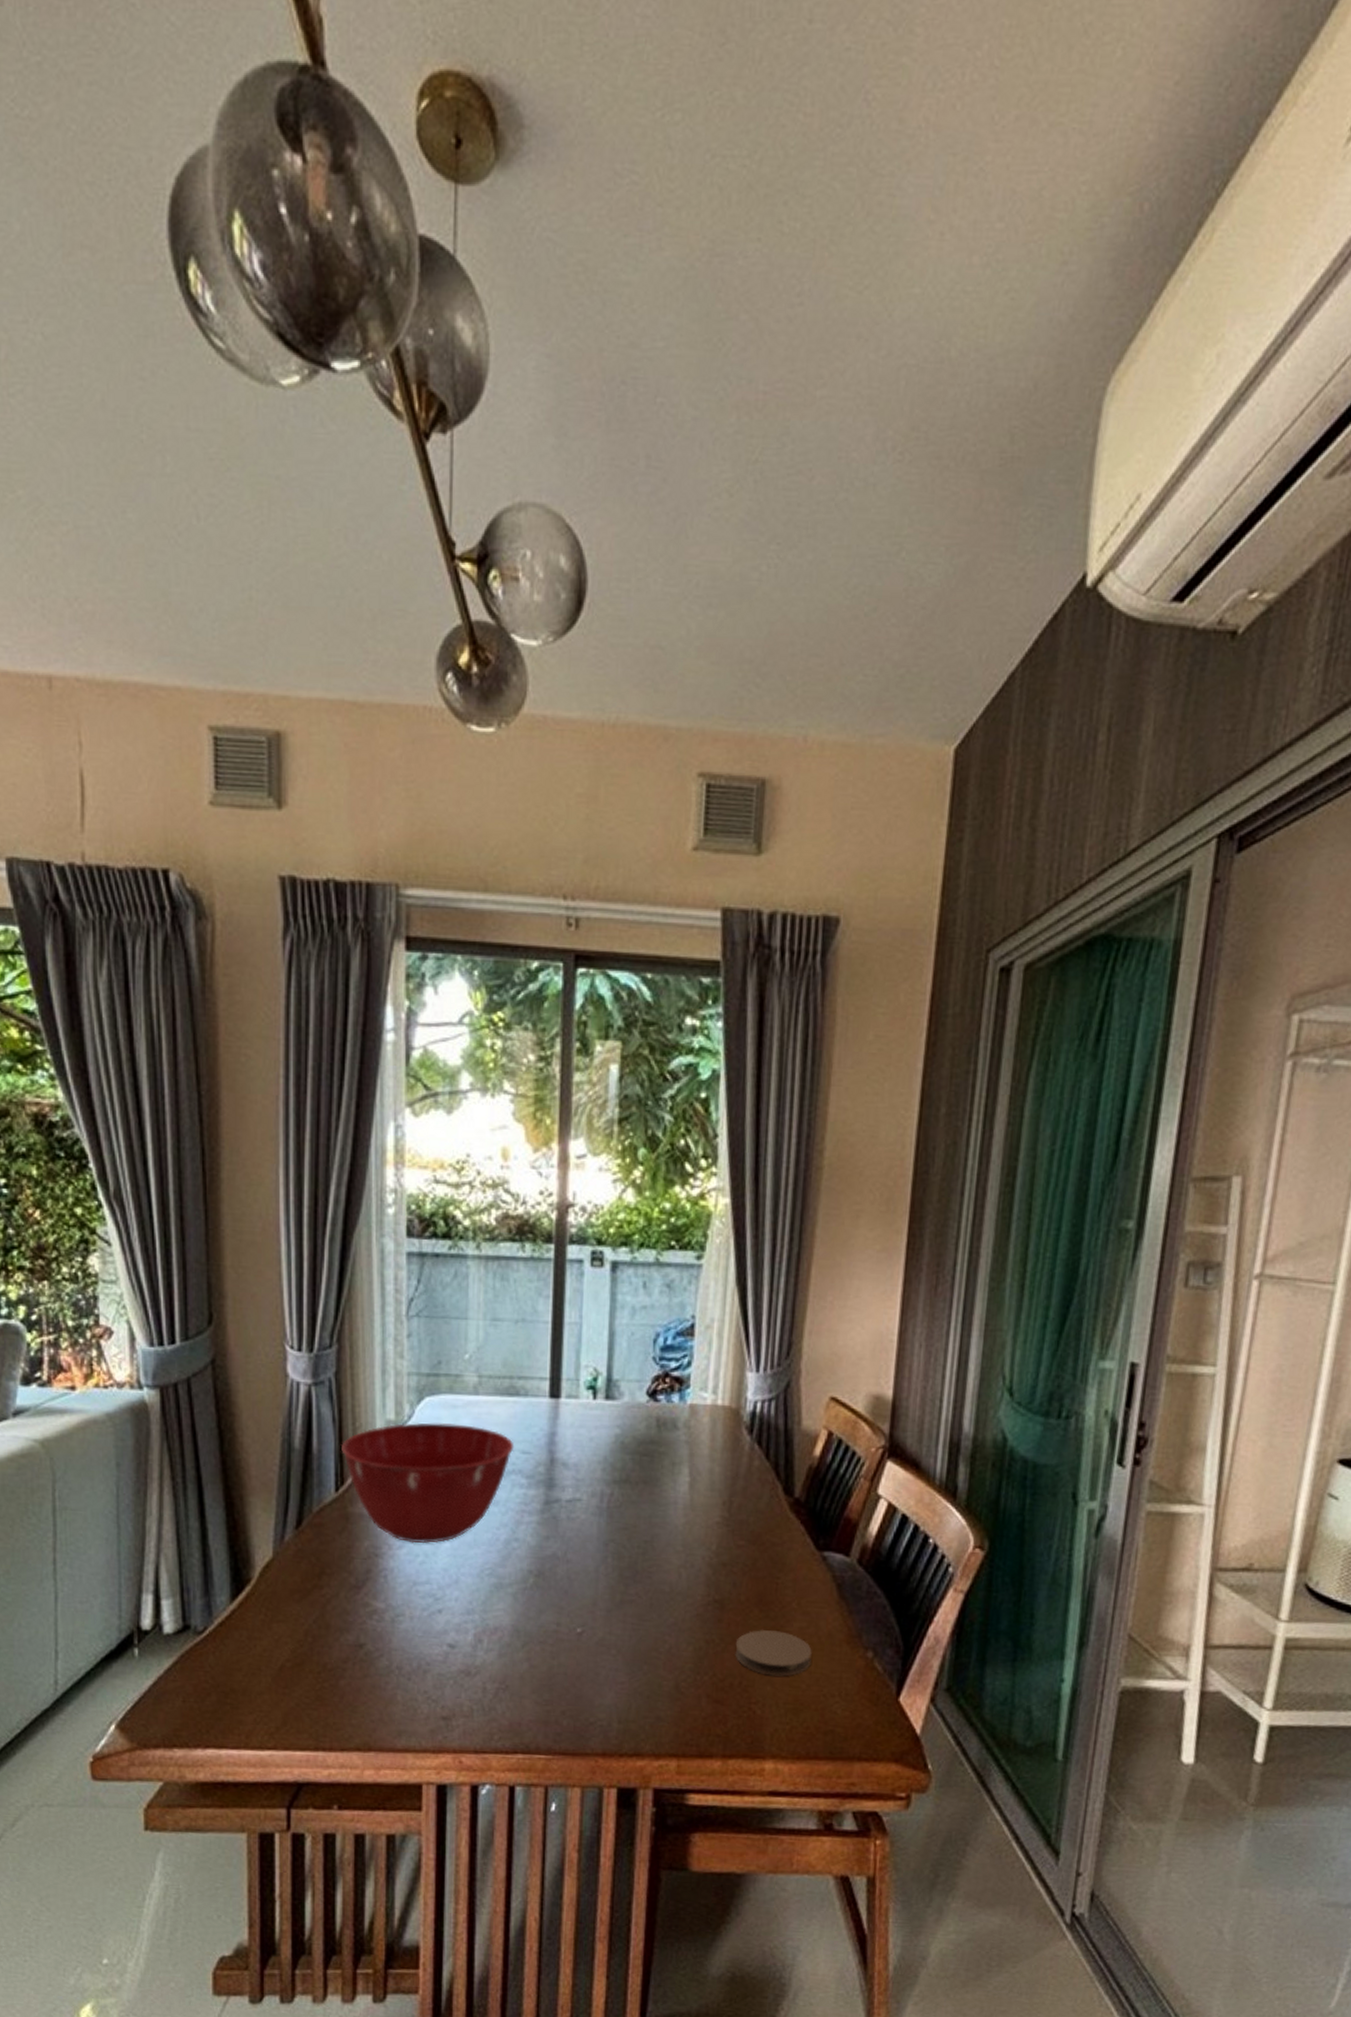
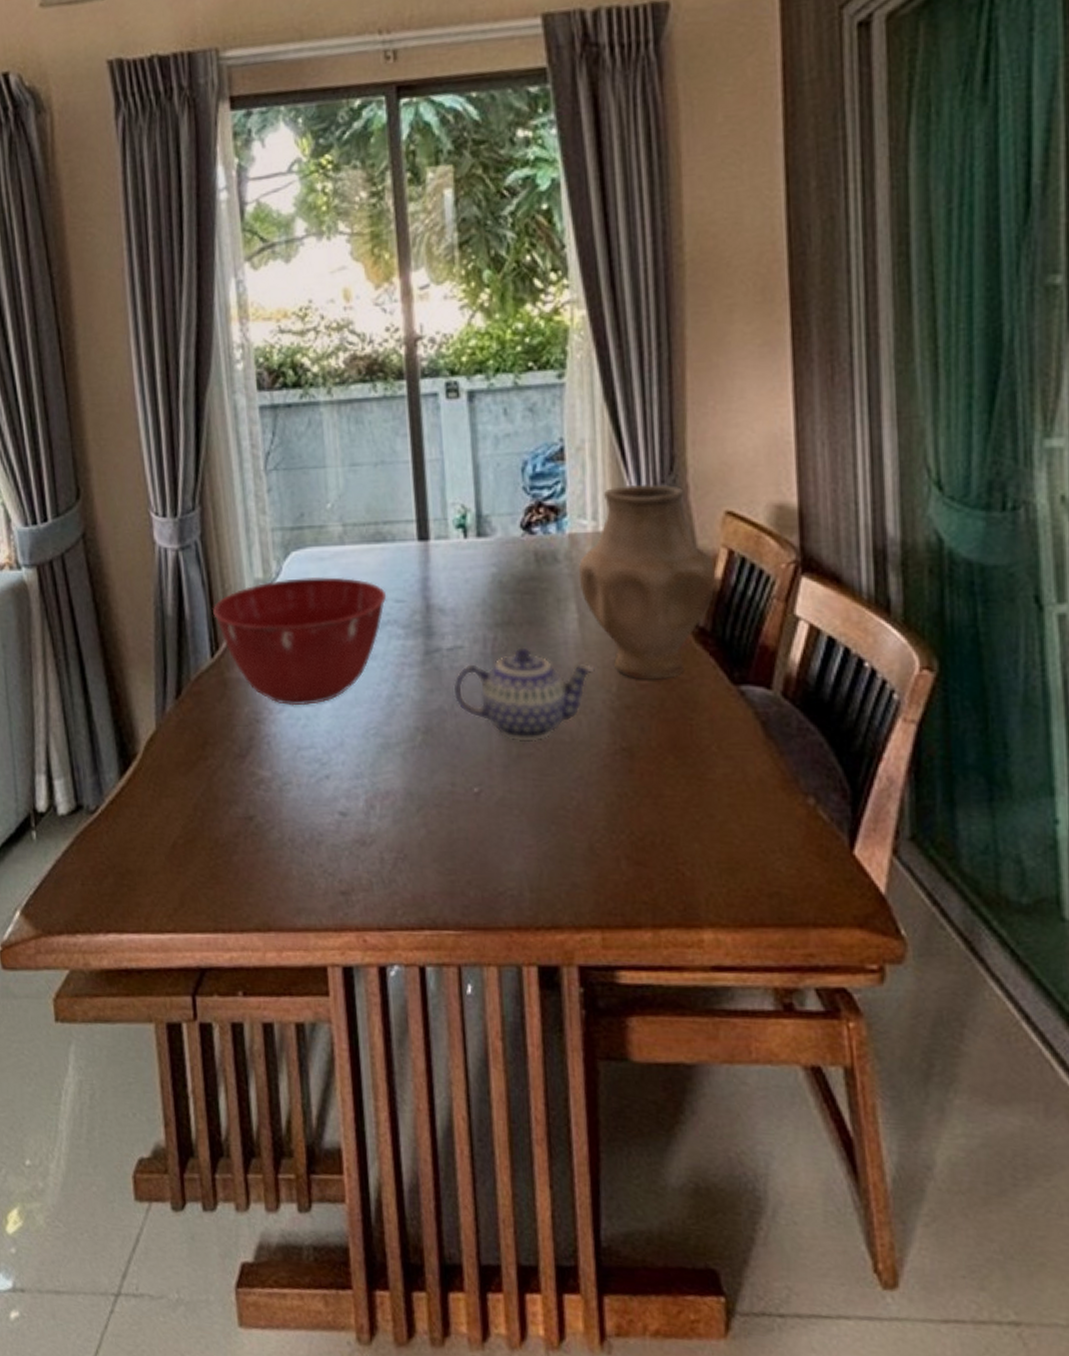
teapot: none [568,1504,699,1590] -> present [453,647,595,742]
vase: none [694,1365,815,1542] -> present [578,483,716,680]
coaster: present [735,1630,812,1677] -> none [651,779,743,831]

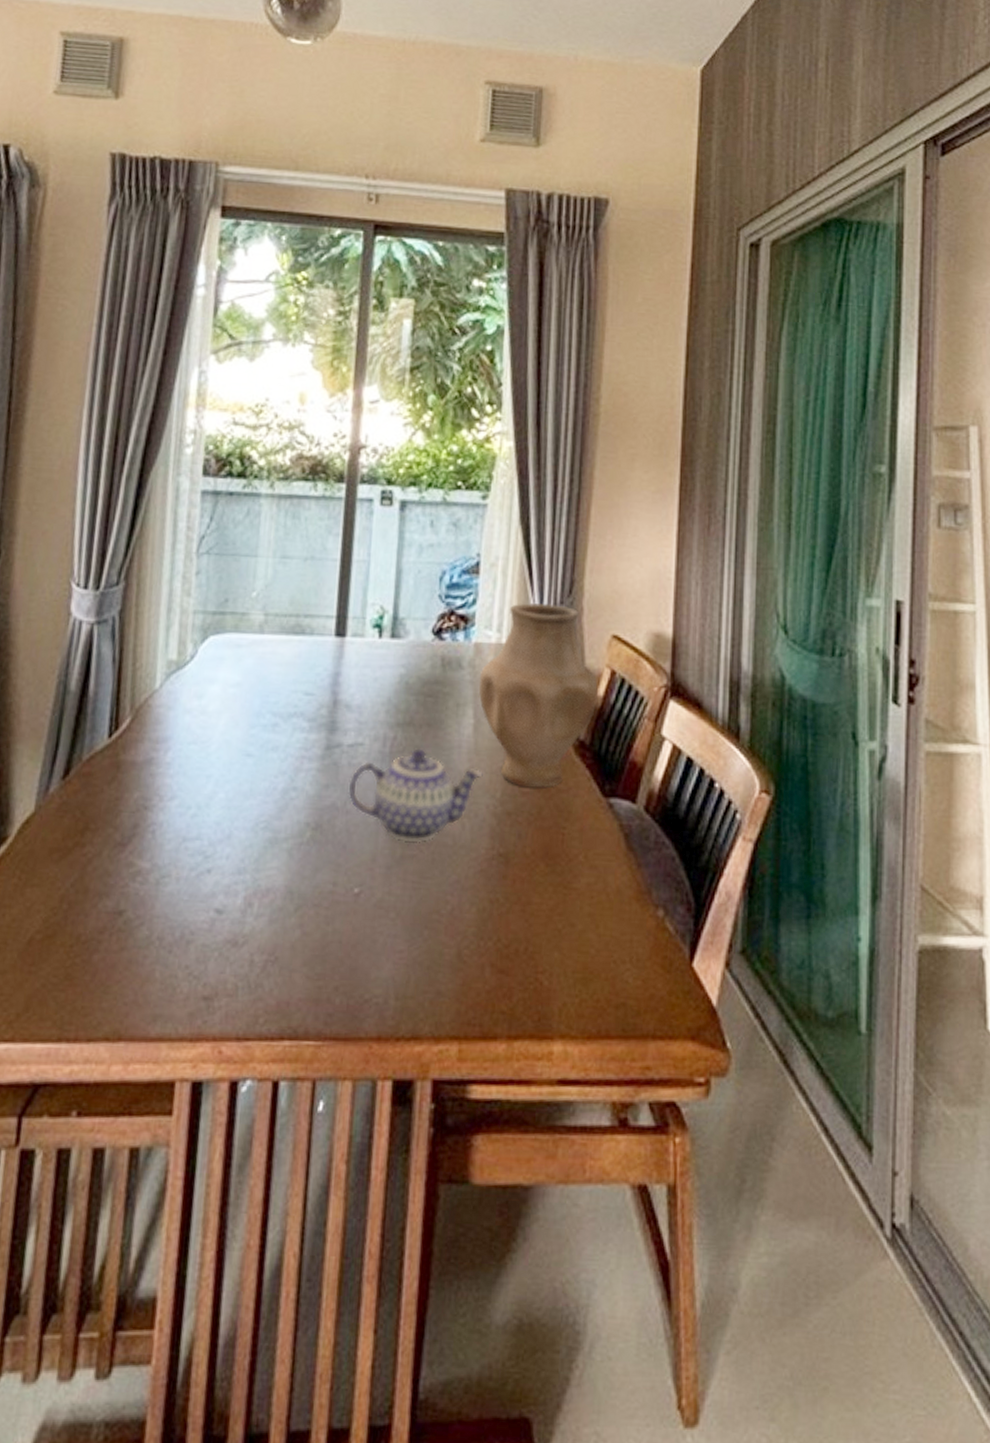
mixing bowl: present [213,577,387,706] -> none [119,663,298,794]

